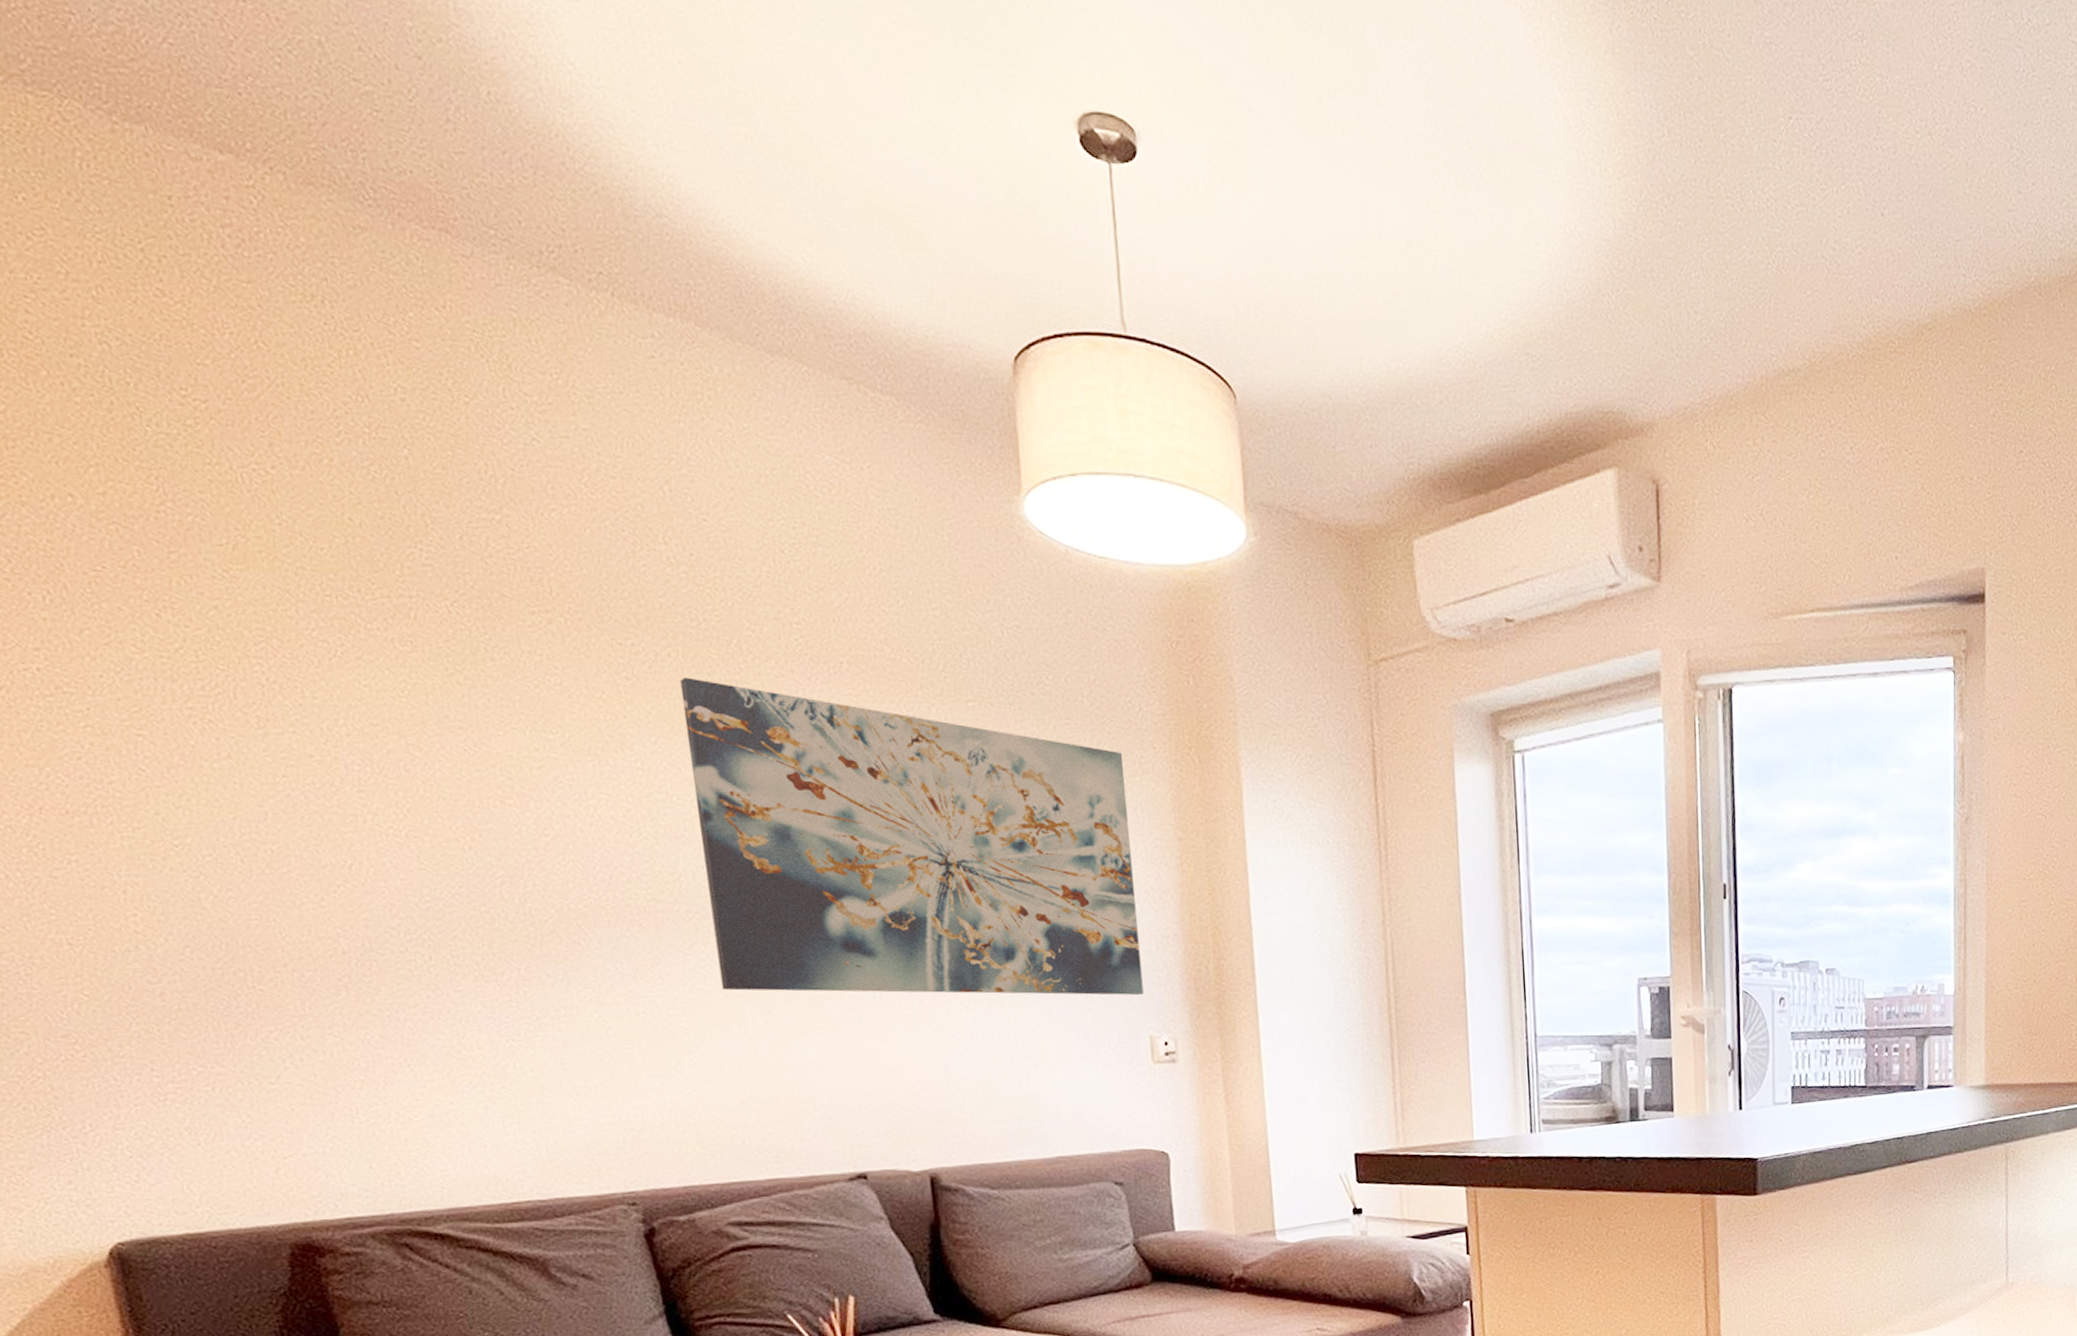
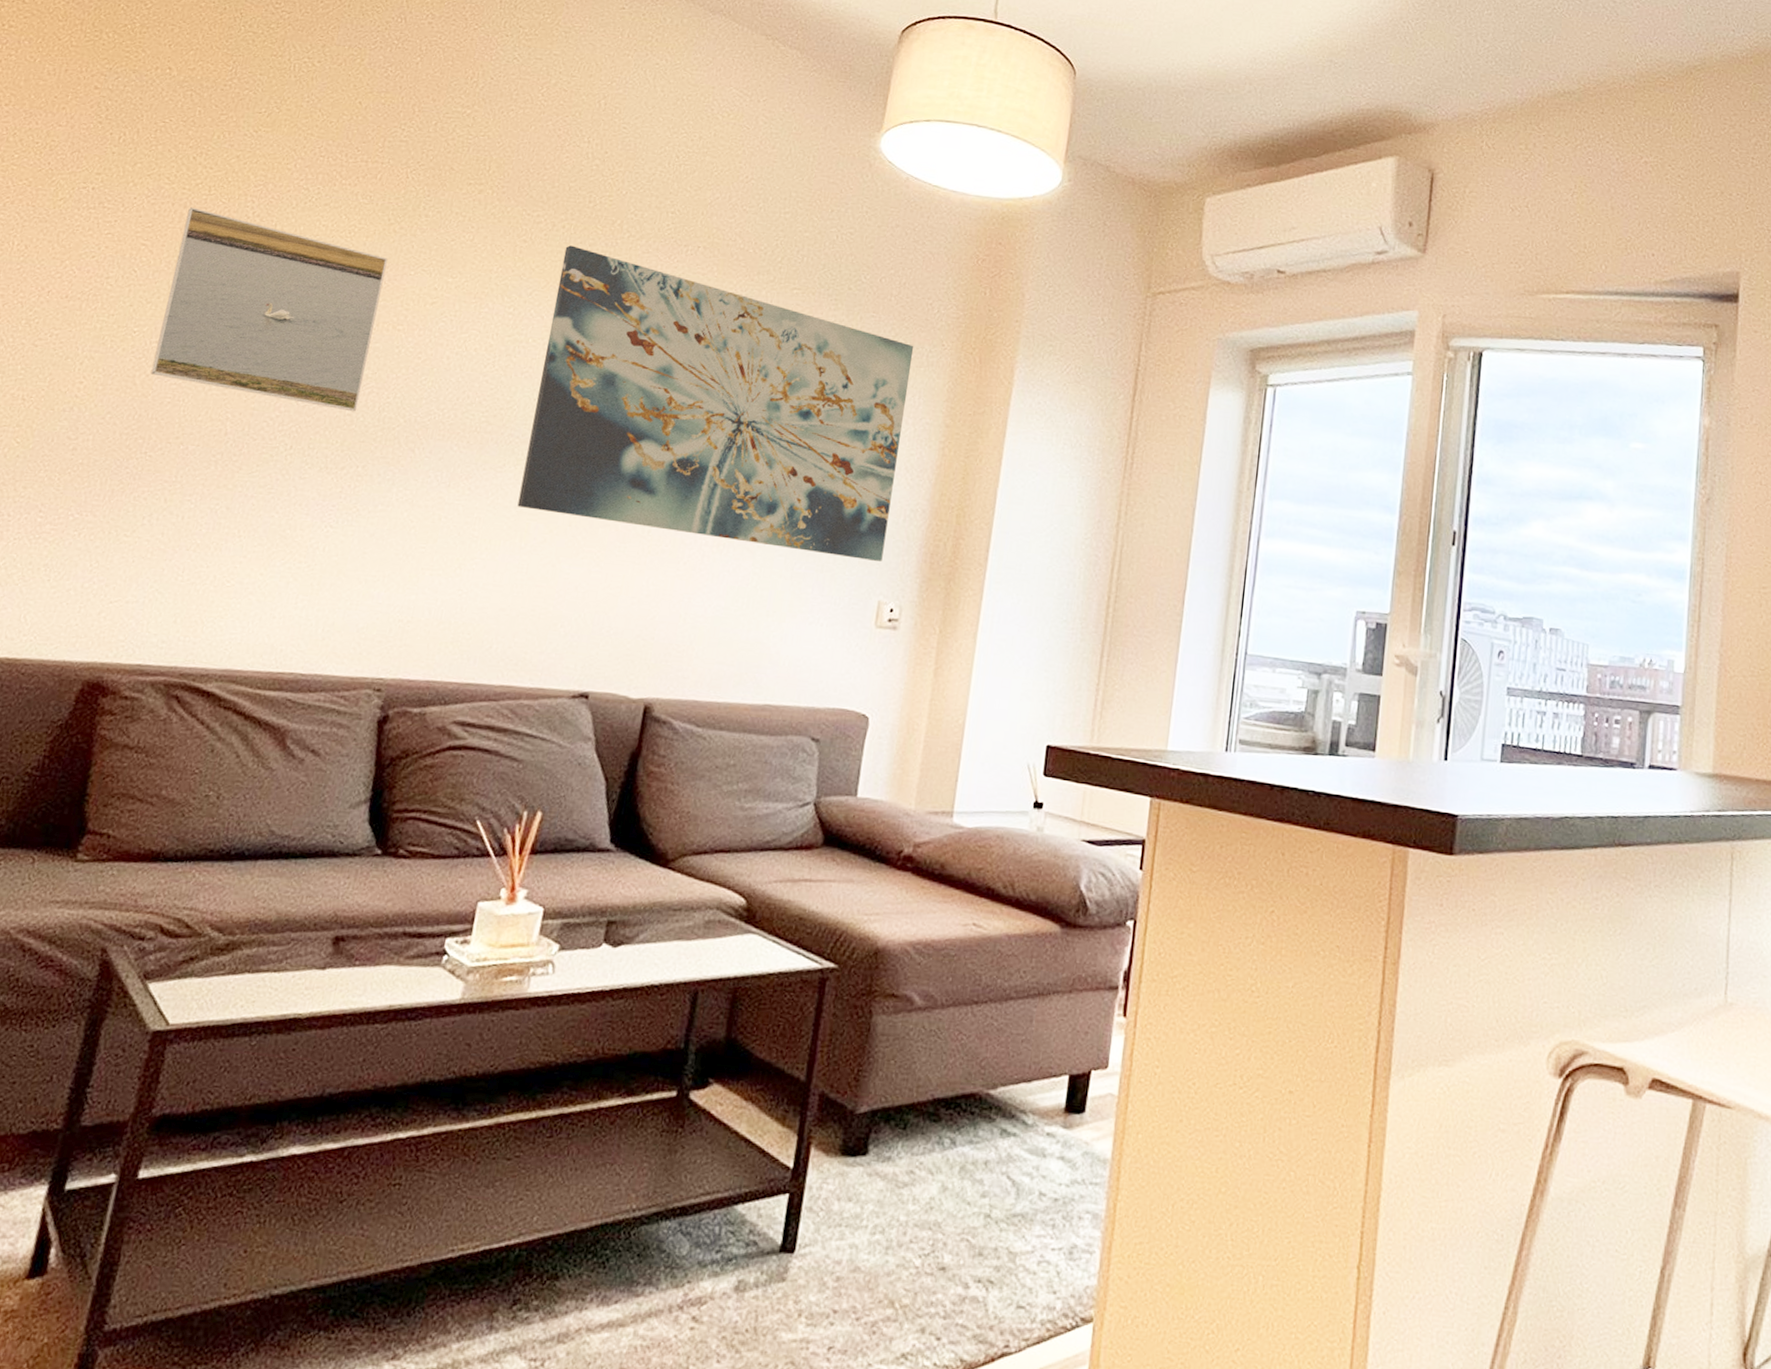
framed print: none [179,680,494,908] -> present [150,207,388,412]

